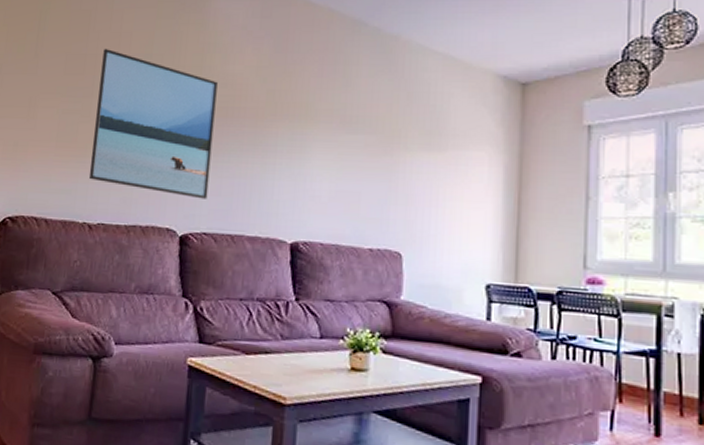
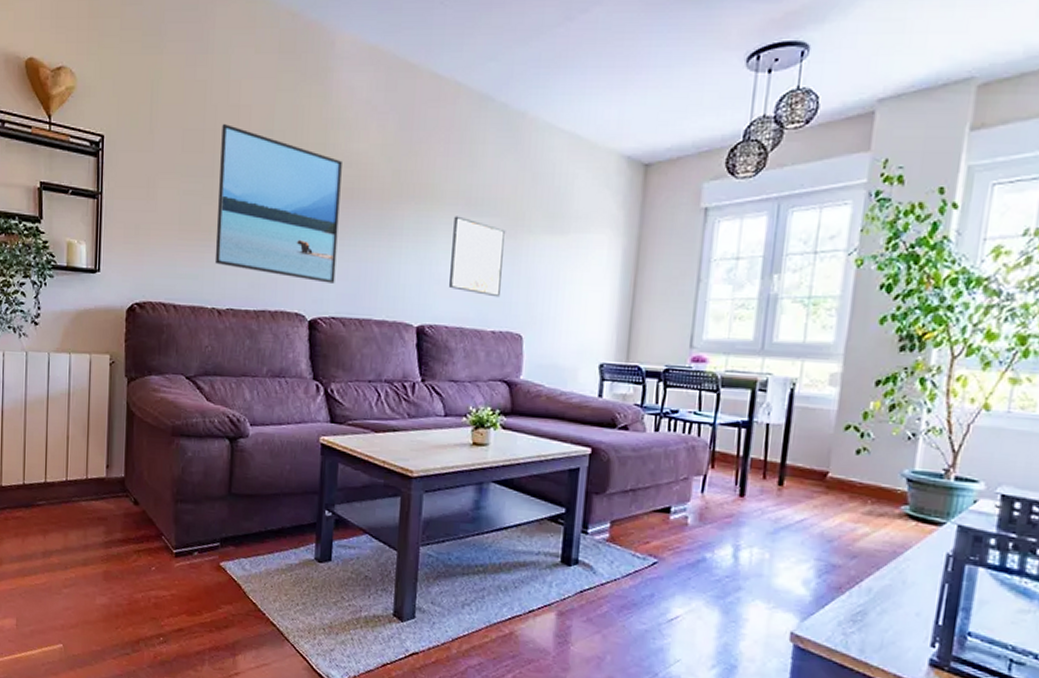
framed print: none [324,133,382,214] -> present [449,216,506,298]

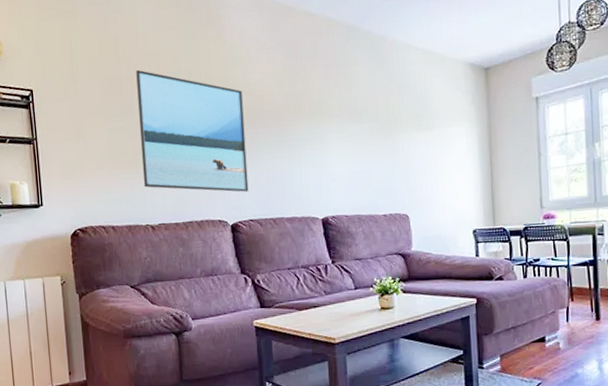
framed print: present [449,216,506,298] -> none [340,125,387,187]

